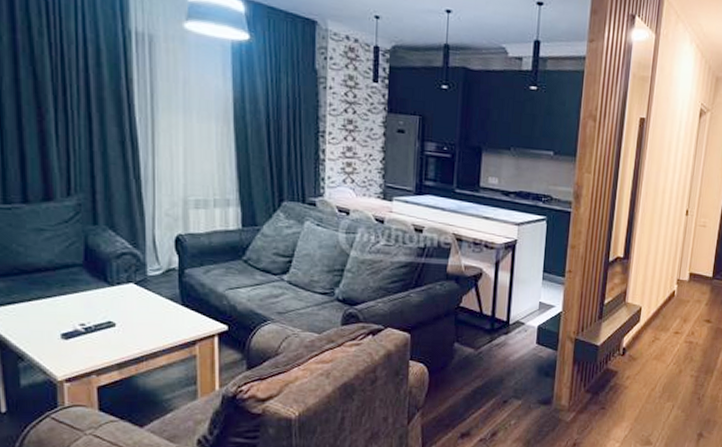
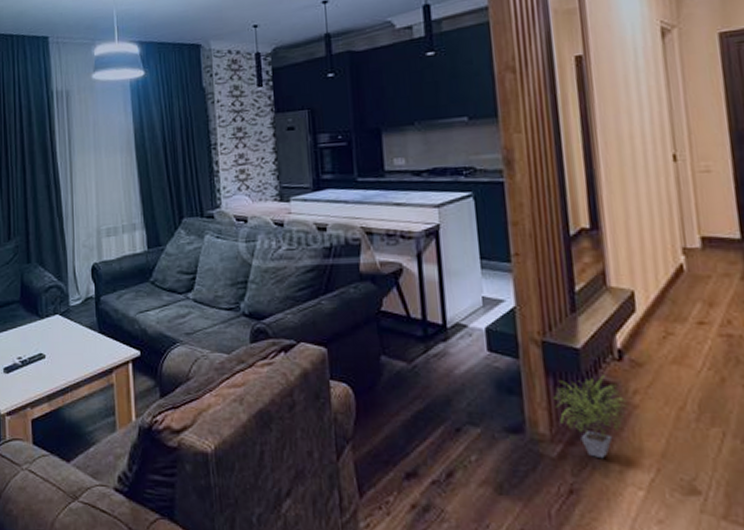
potted plant: none [576,365,622,423] -> present [554,375,628,459]

